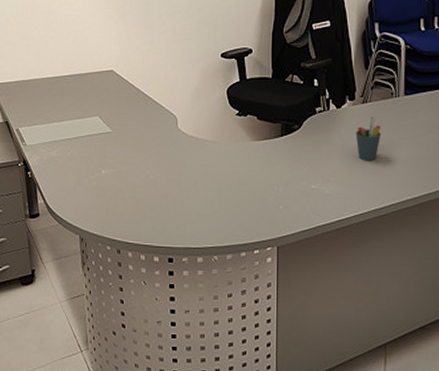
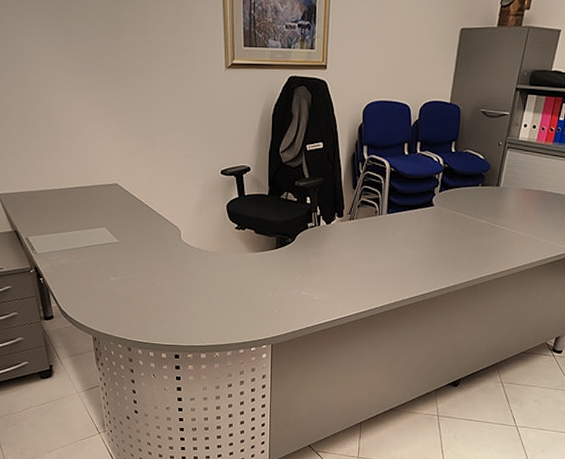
pen holder: present [355,116,382,161] -> none [342,232,366,272]

